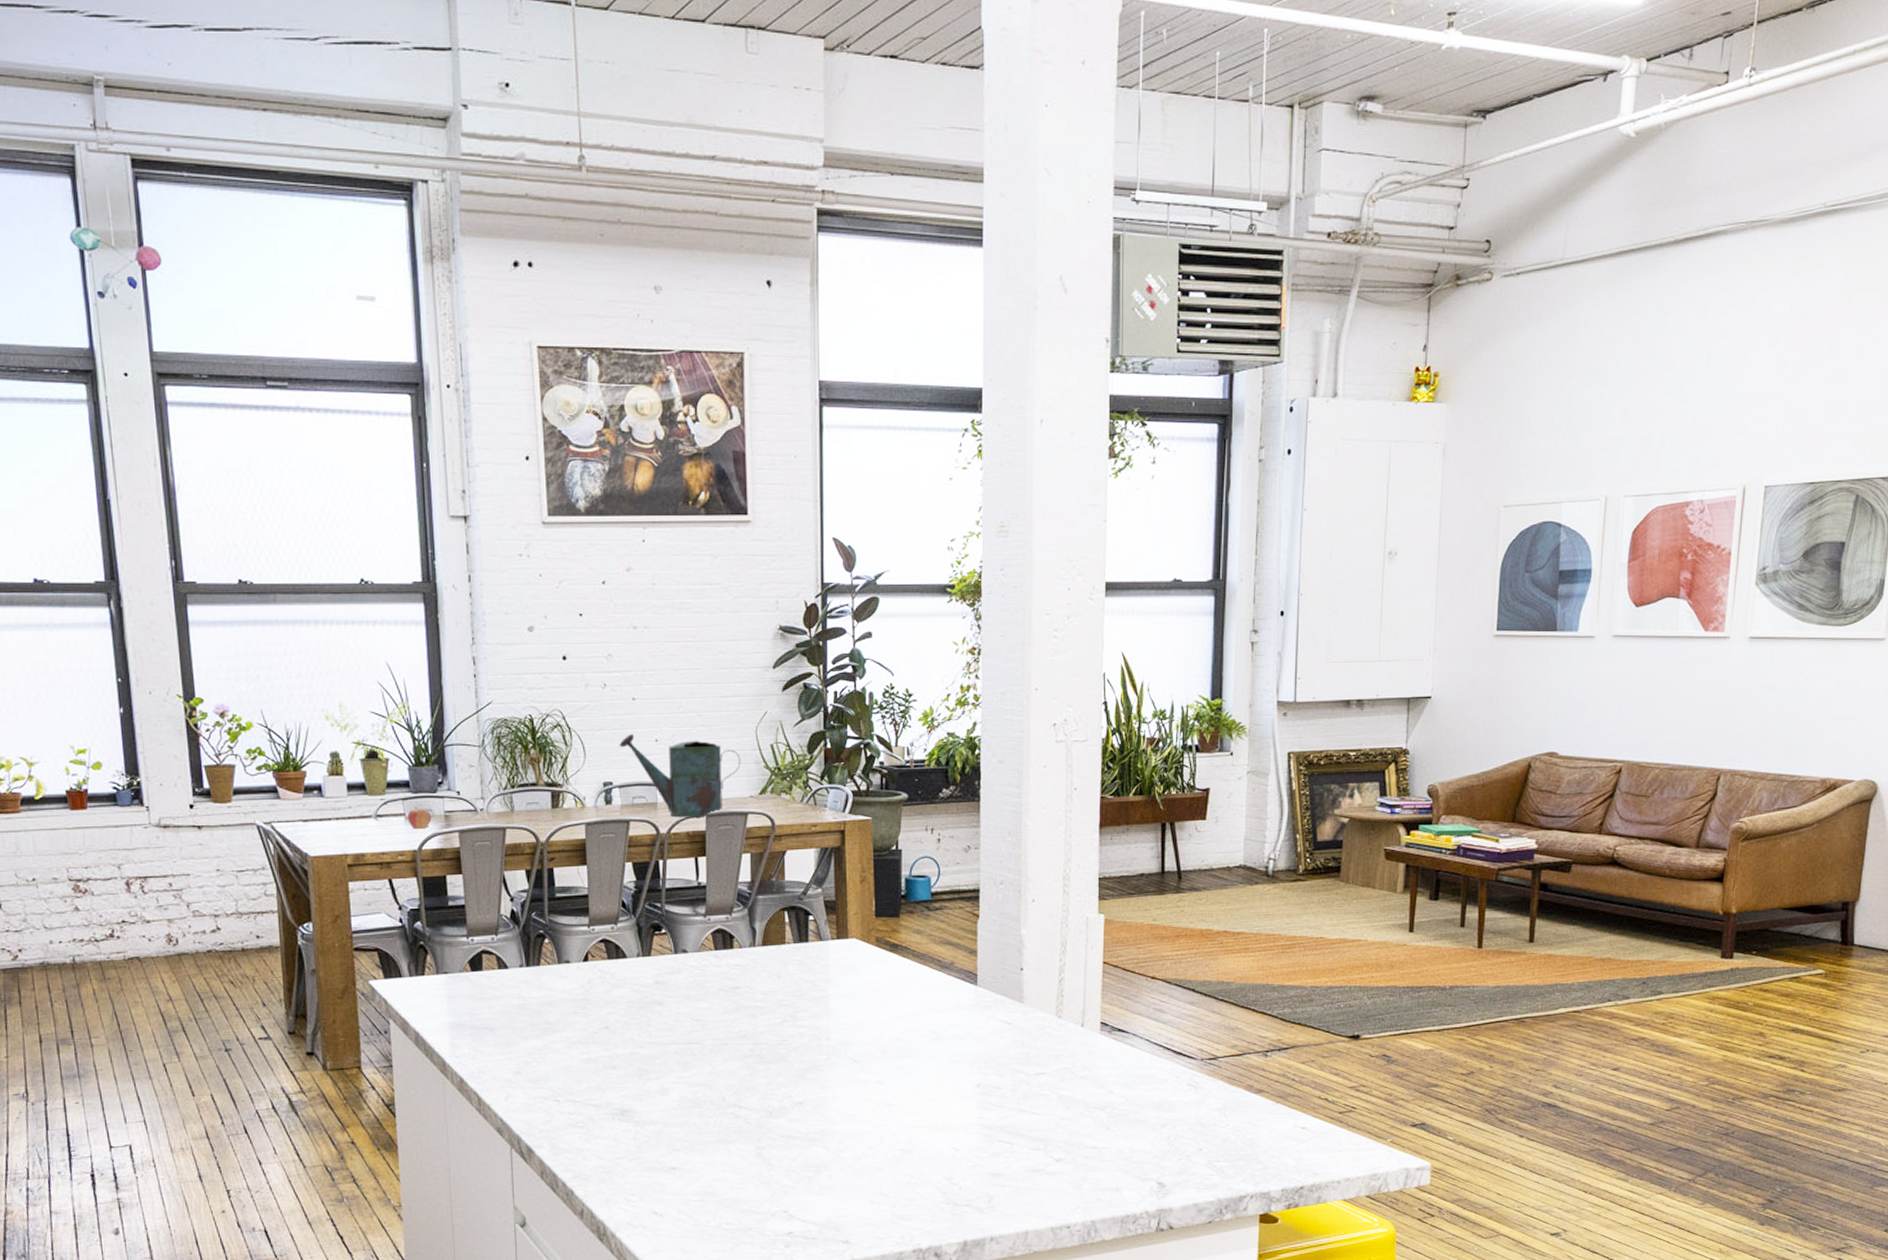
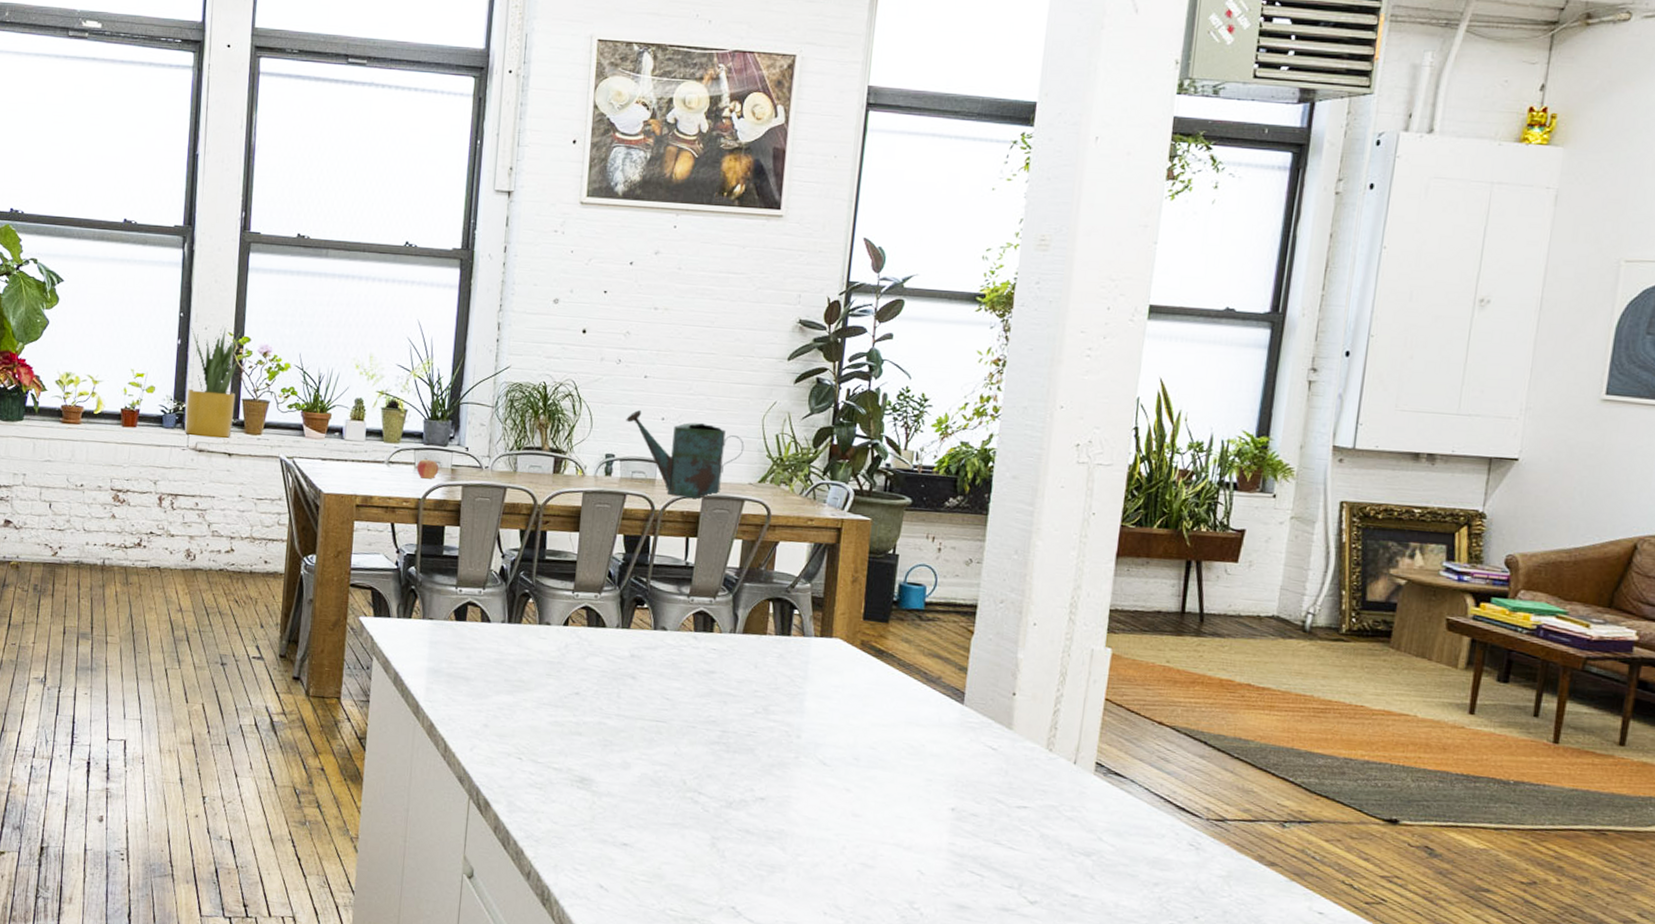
planter: none [132,689,197,812] -> present [185,327,242,439]

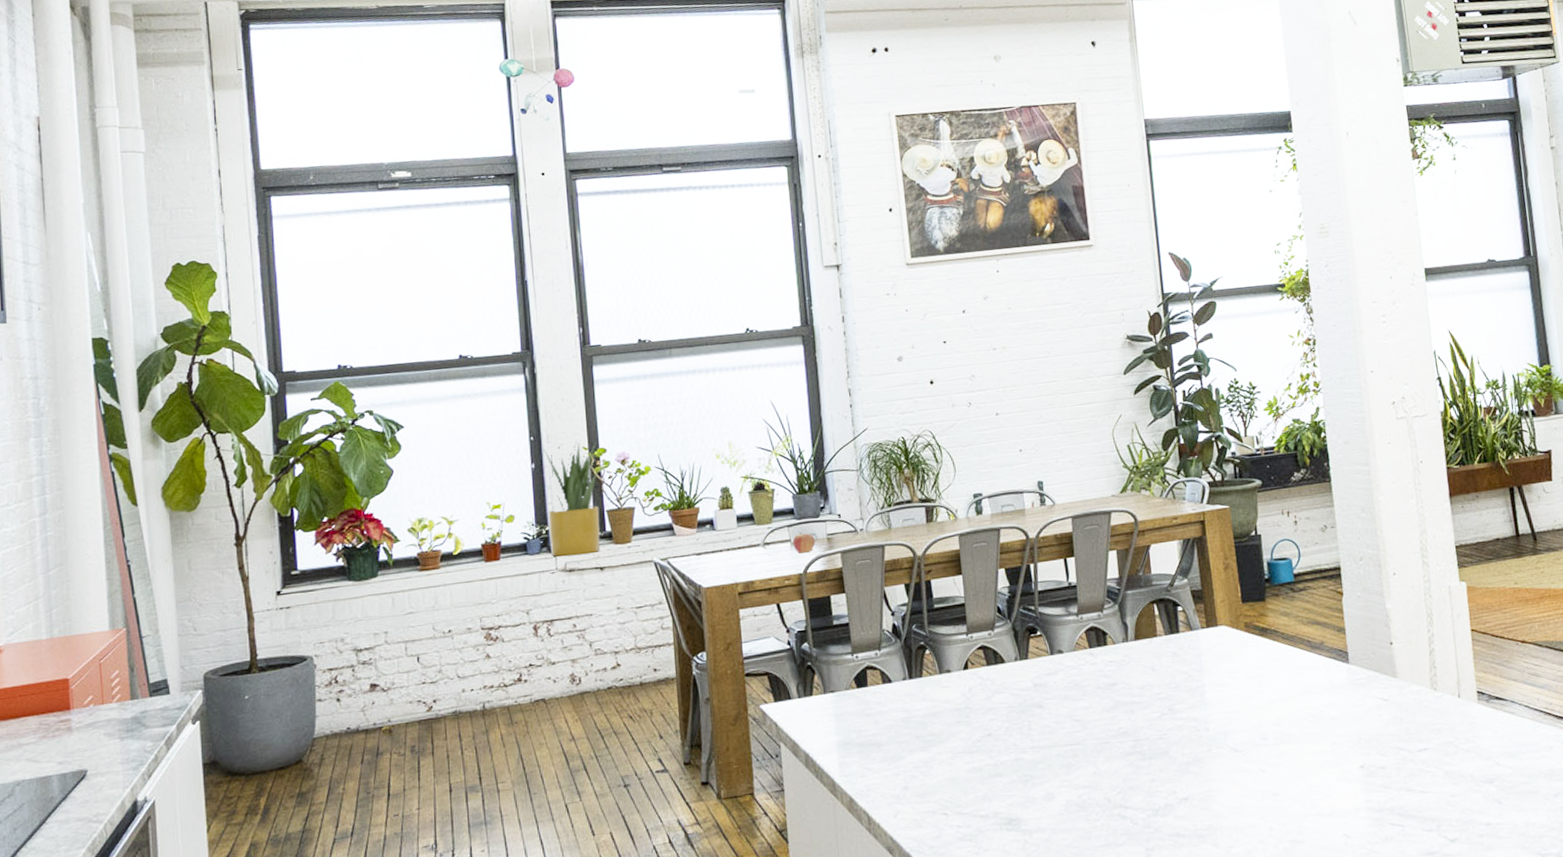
watering can: present [626,409,745,500] -> none [986,446,1101,522]

